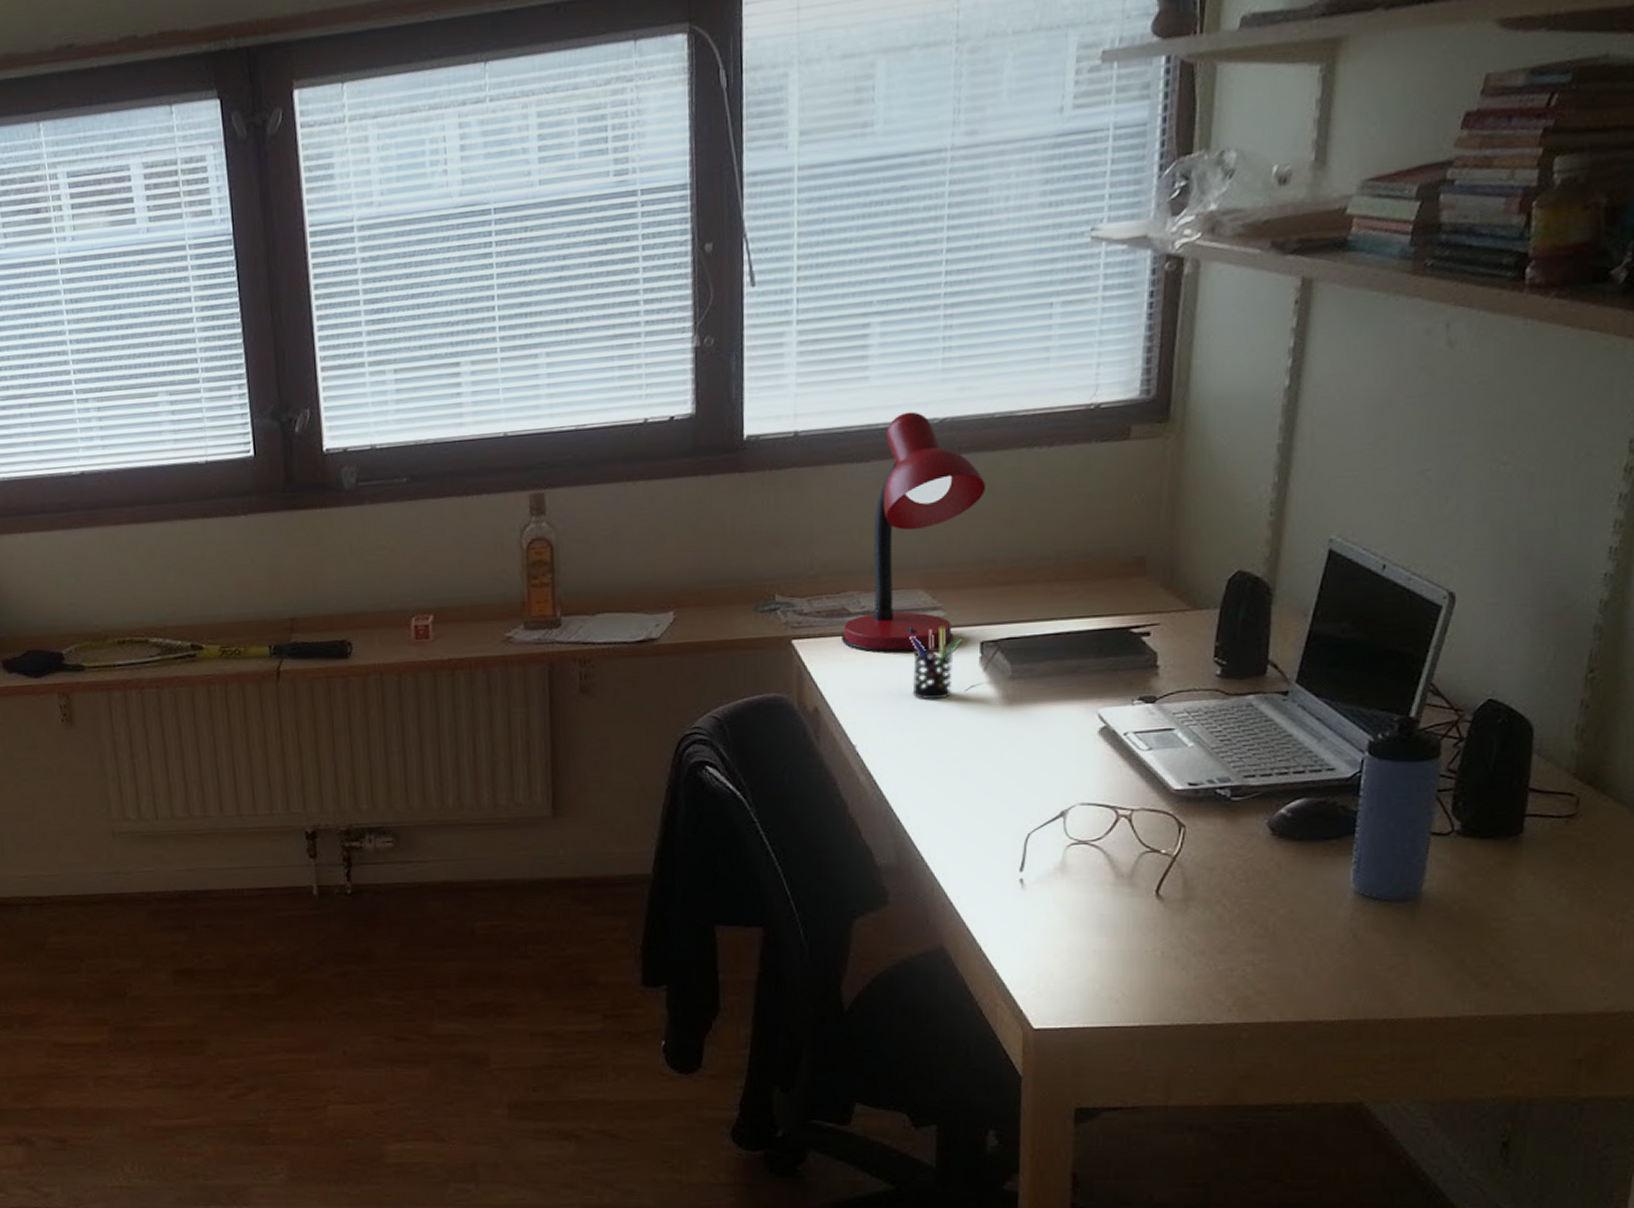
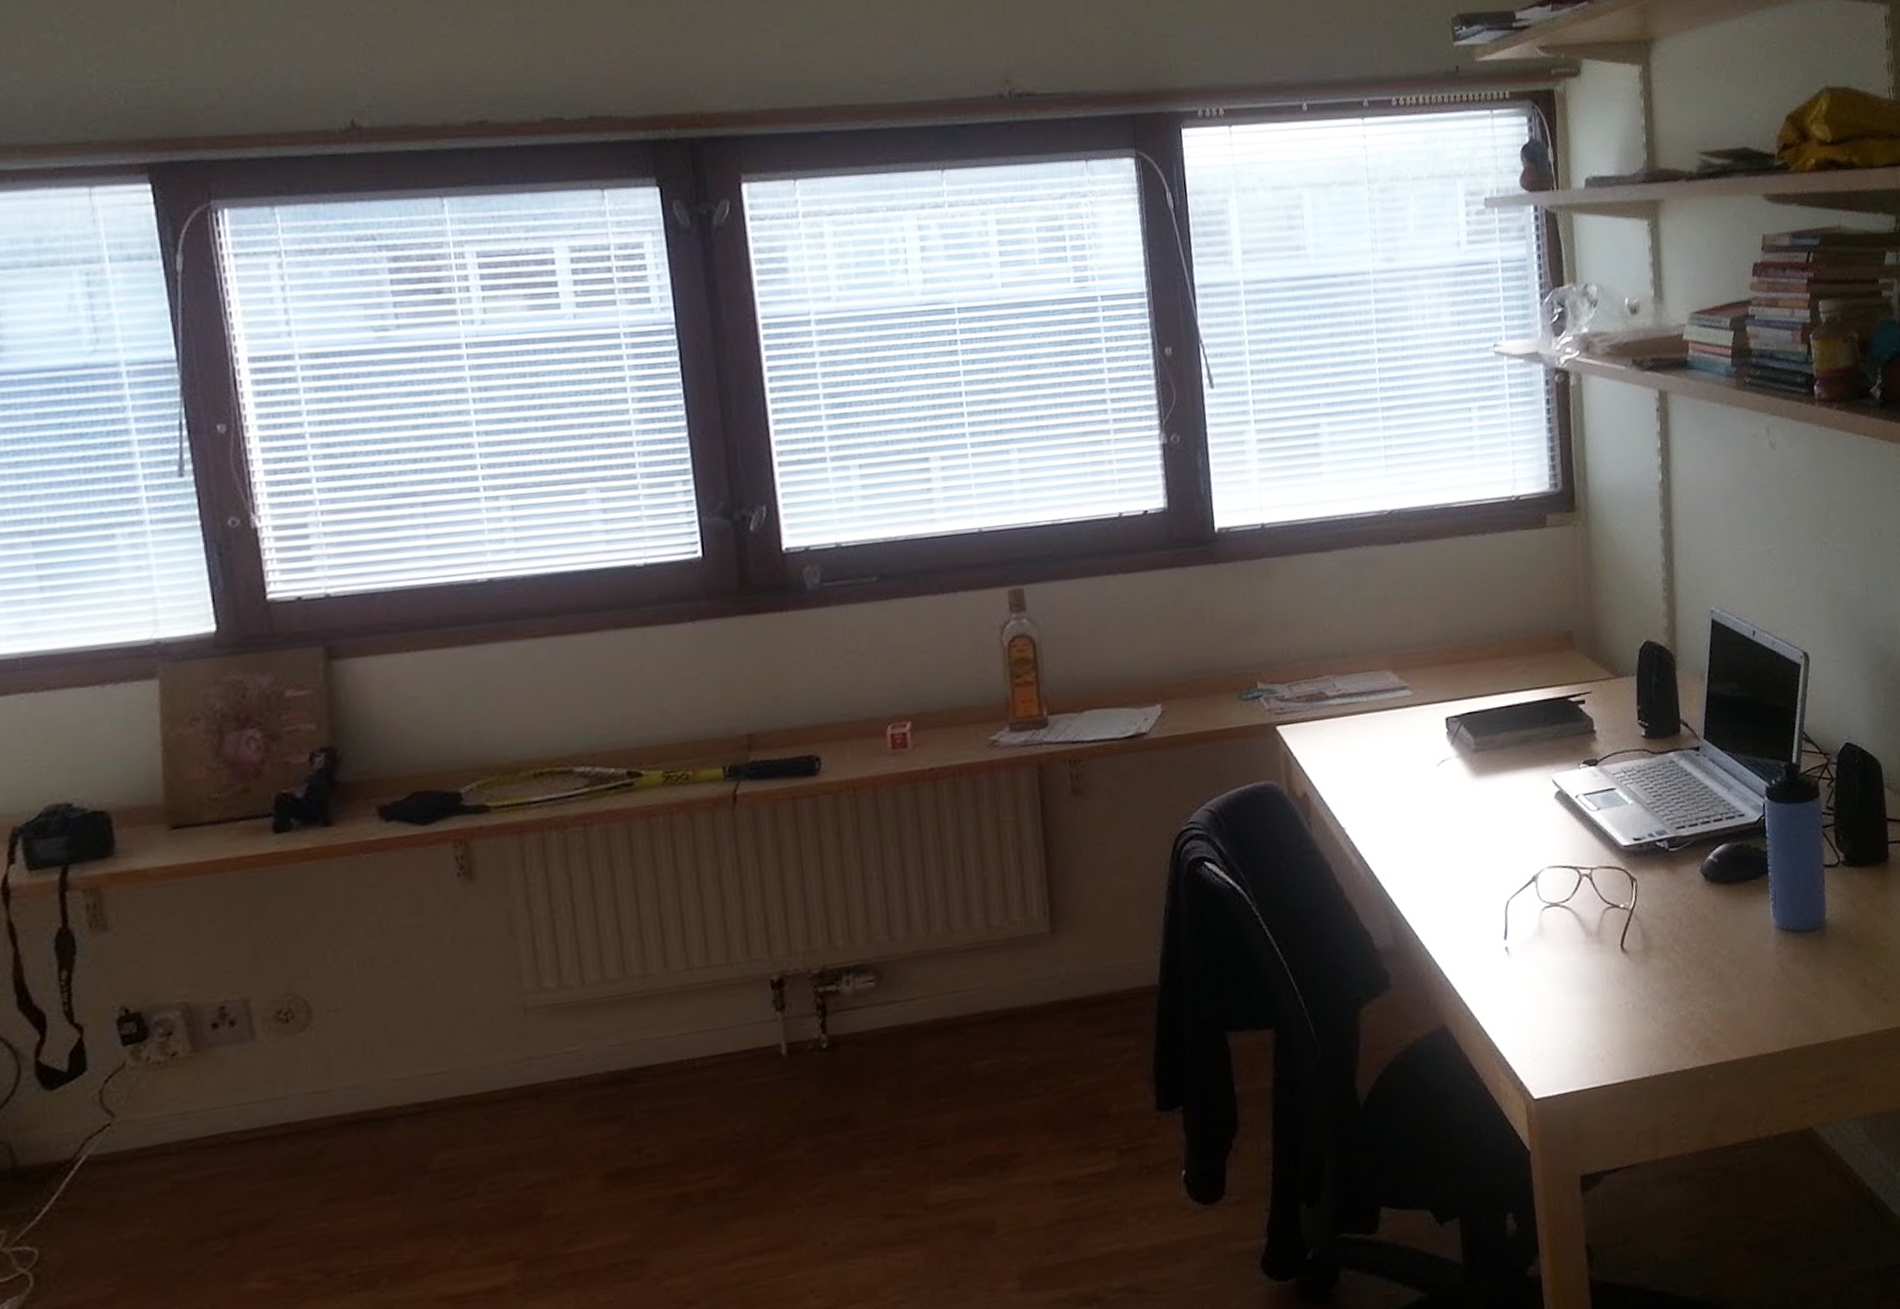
desk lamp: present [842,411,986,654] -> none [1322,504,1435,734]
pen holder: present [909,627,963,700] -> none [1383,705,1431,777]

